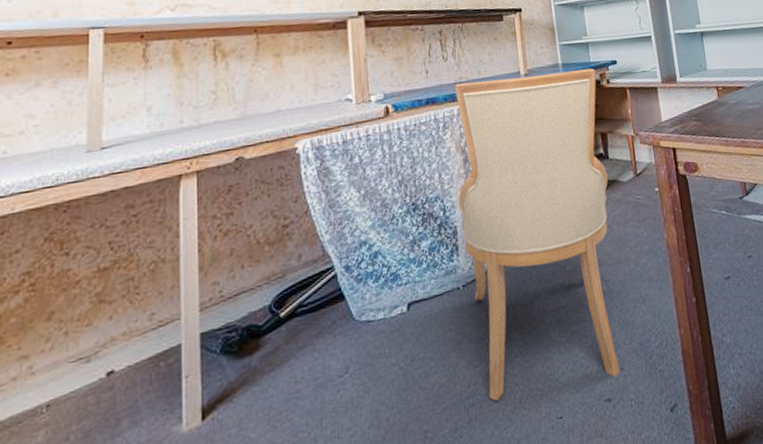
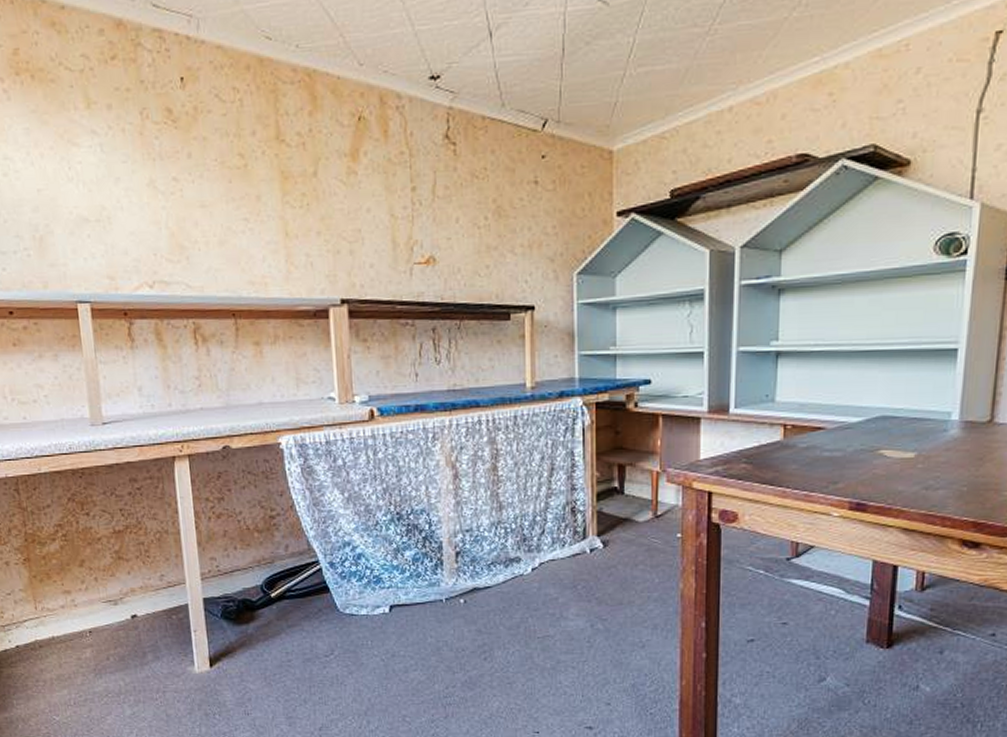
chair: present [455,68,620,402] -> none [446,387,621,709]

